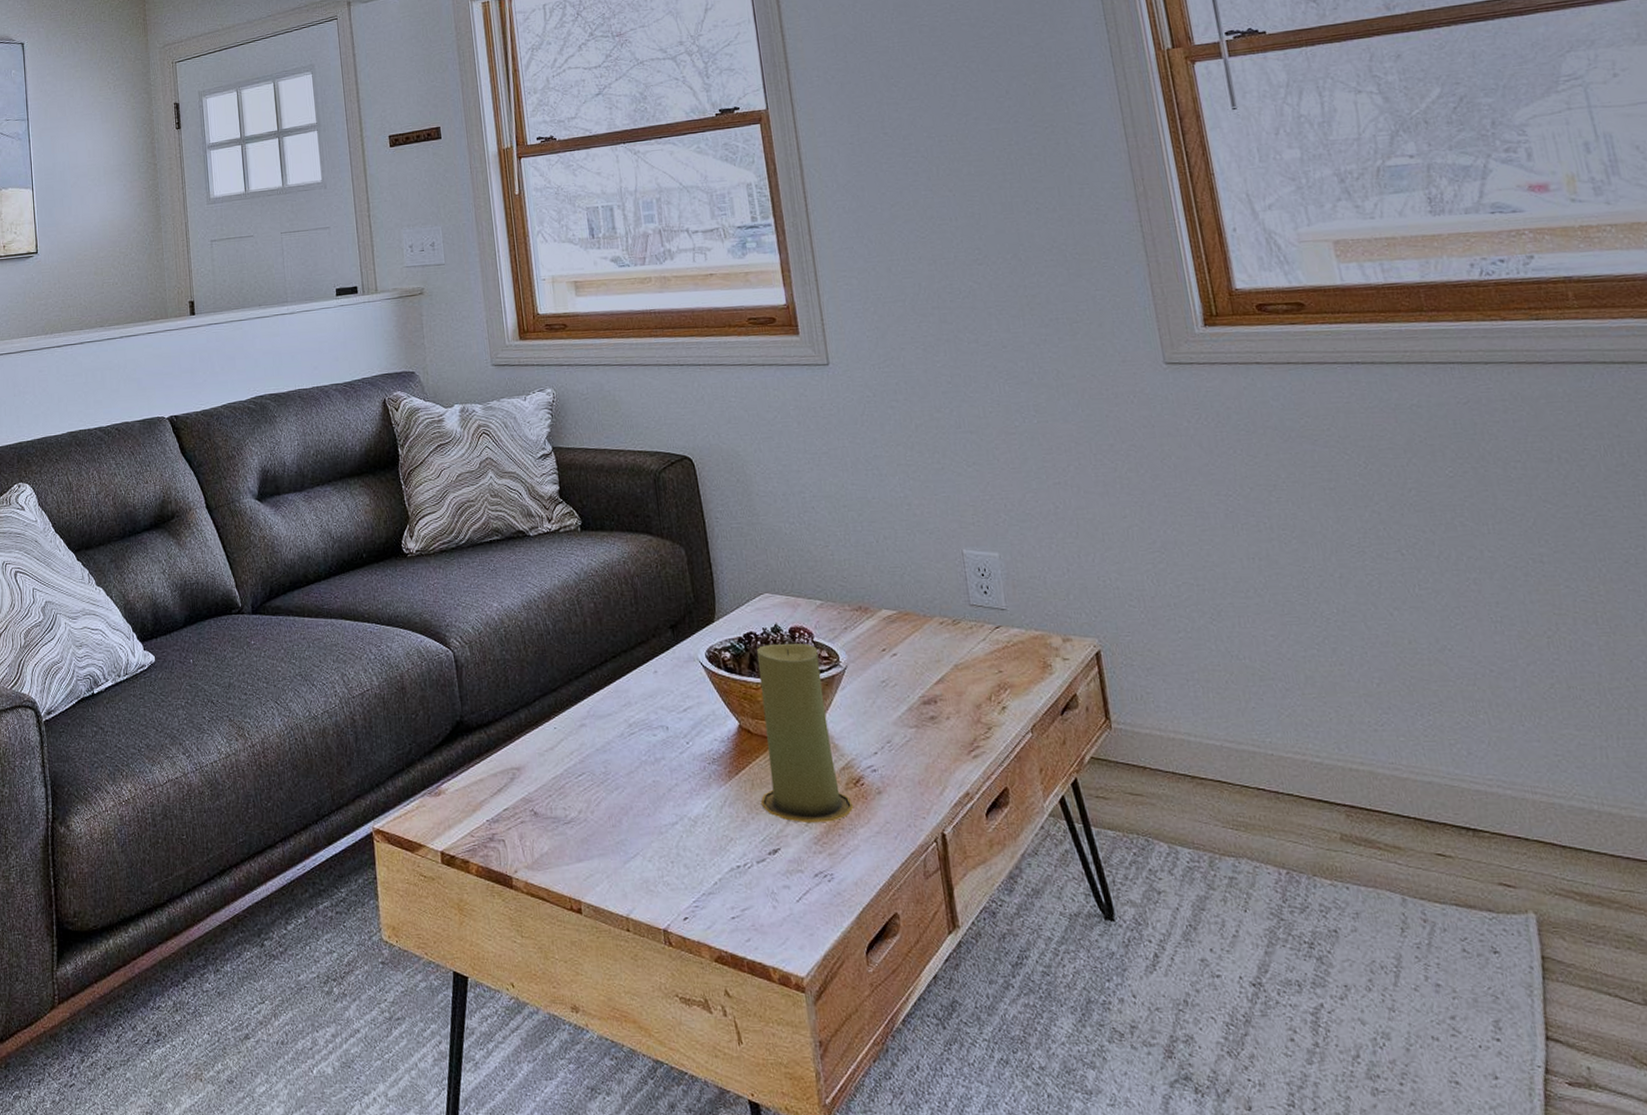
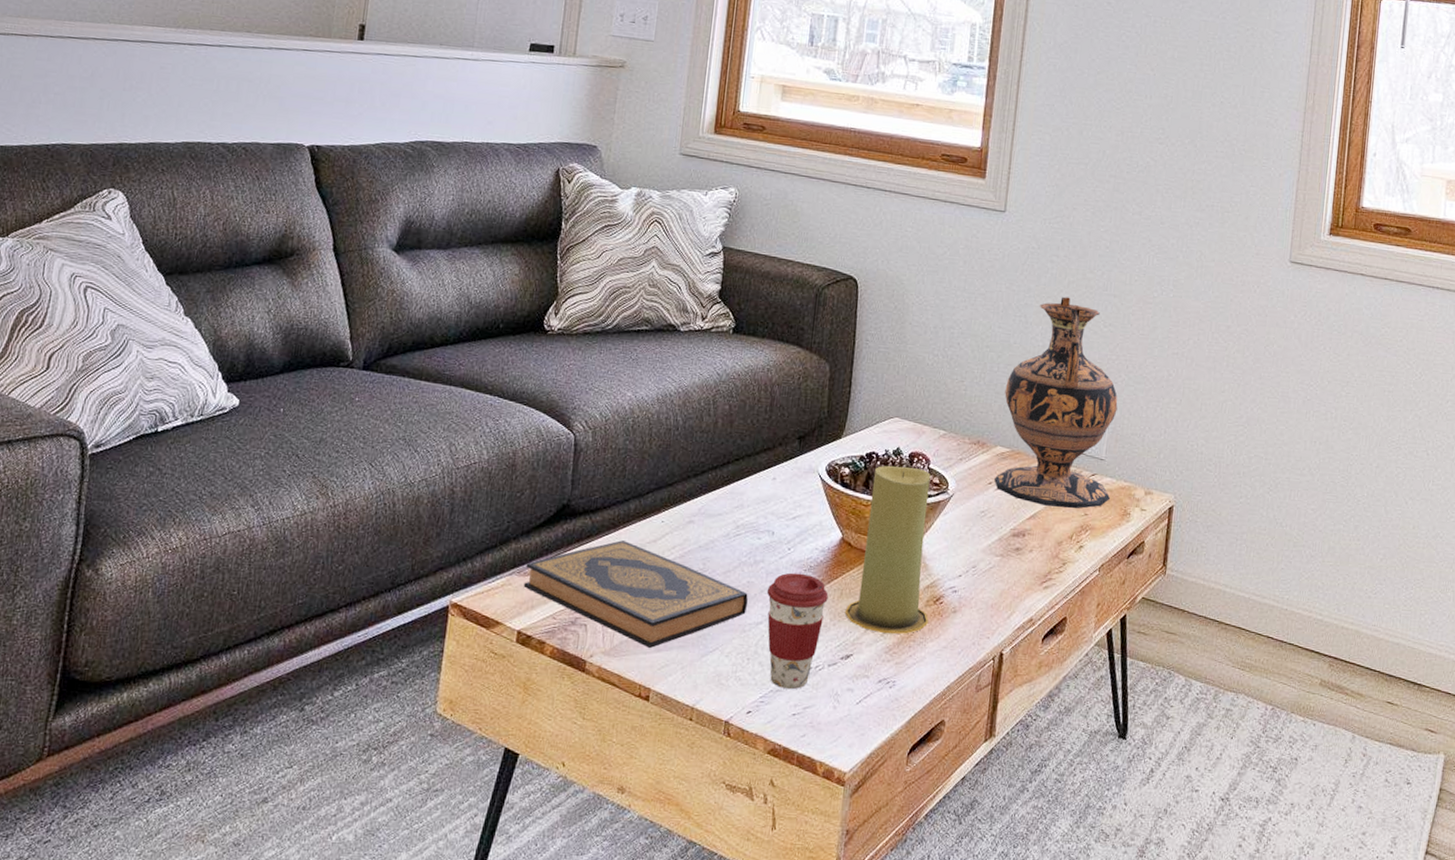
hardback book: none [434,751,659,858] -> present [523,540,748,648]
coffee cup: none [674,767,741,891] -> present [766,572,829,690]
vase: none [875,441,1024,667] -> present [994,296,1118,509]

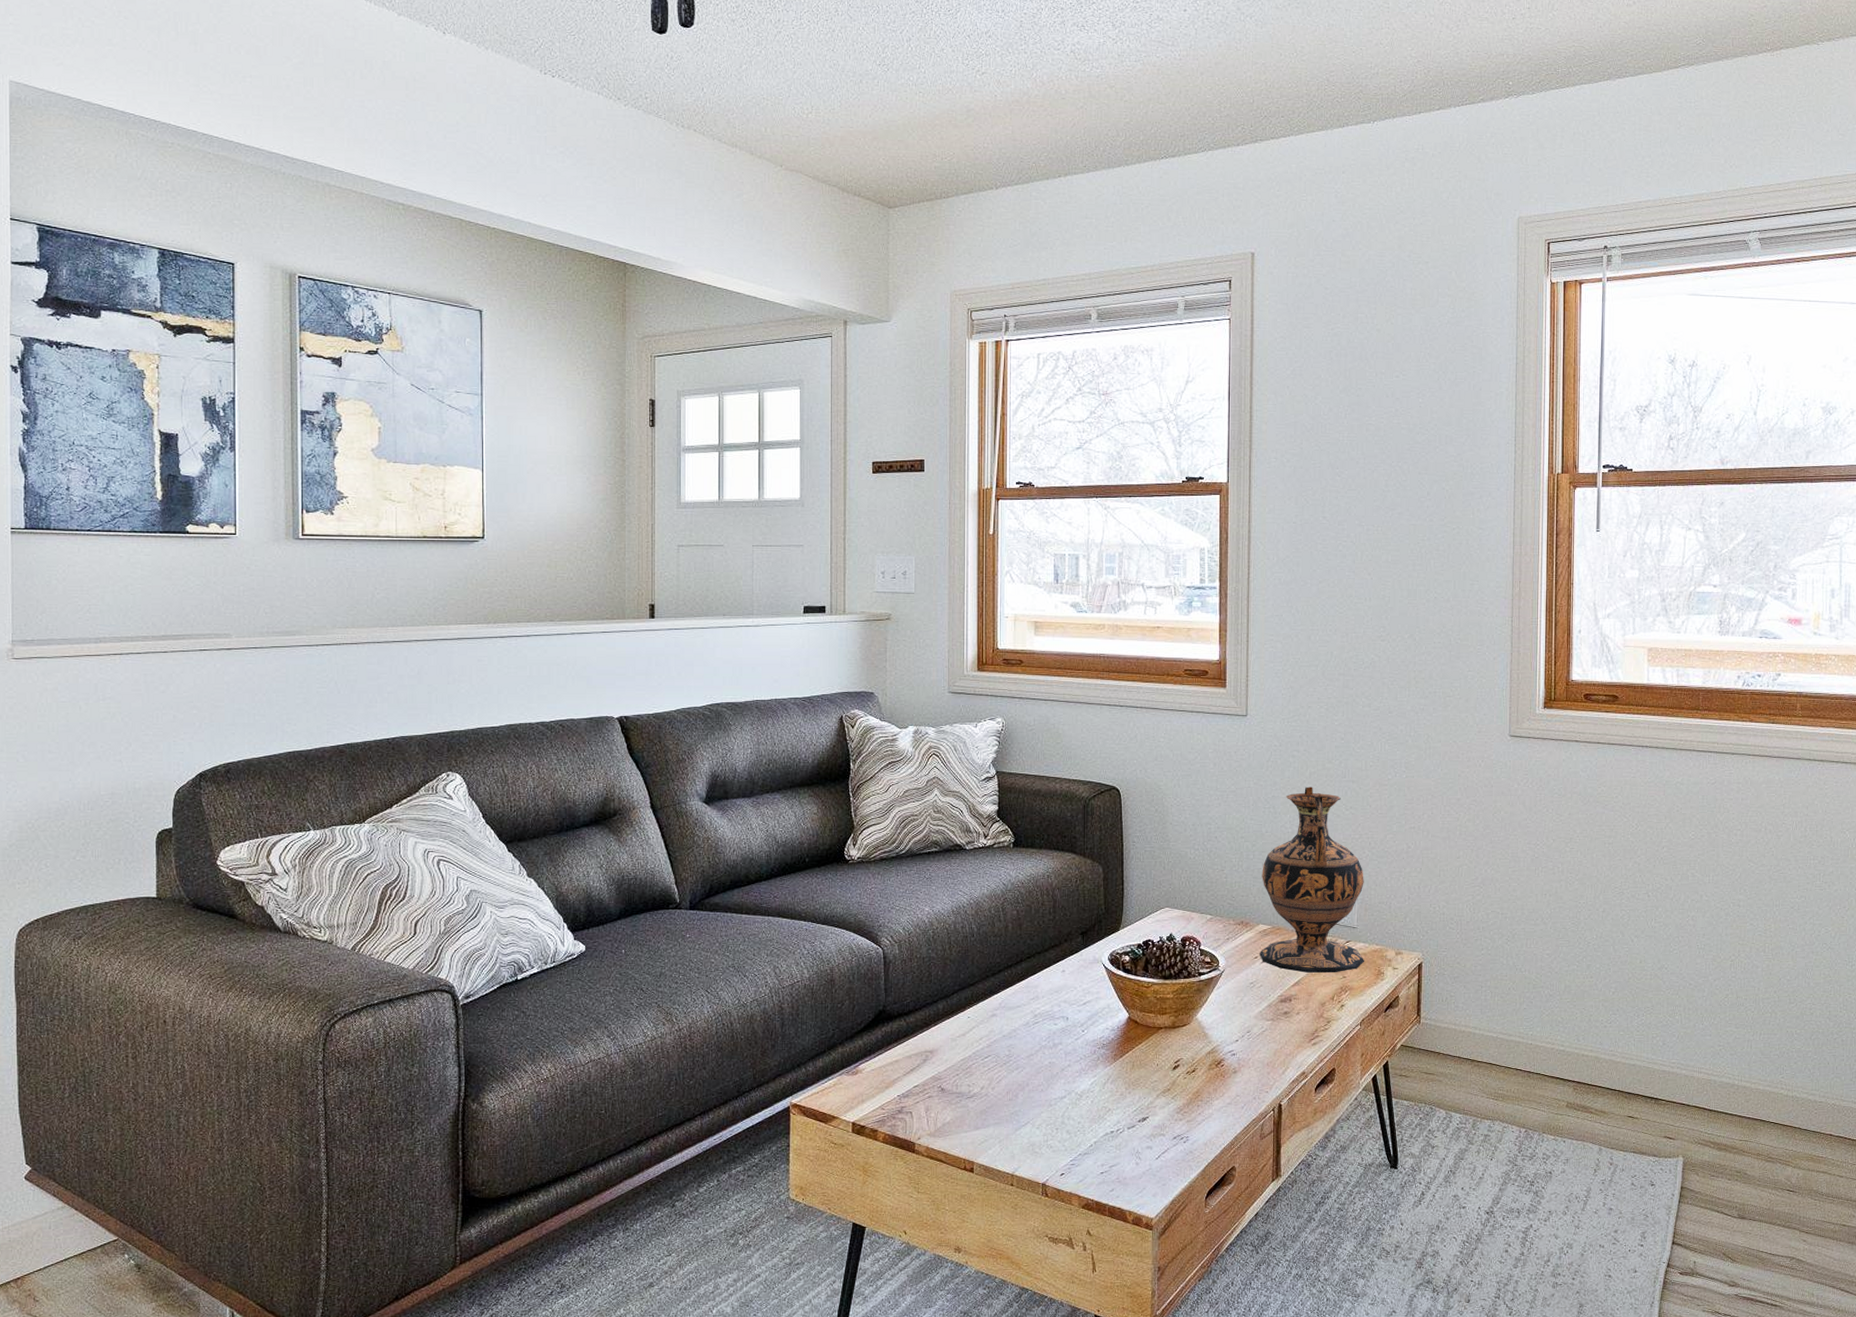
hardback book: present [523,540,748,648] -> none [853,1037,1052,1127]
coffee cup: present [766,572,829,690] -> none [1067,1051,1122,1152]
candle: present [844,465,931,634] -> none [1138,950,1213,1097]

